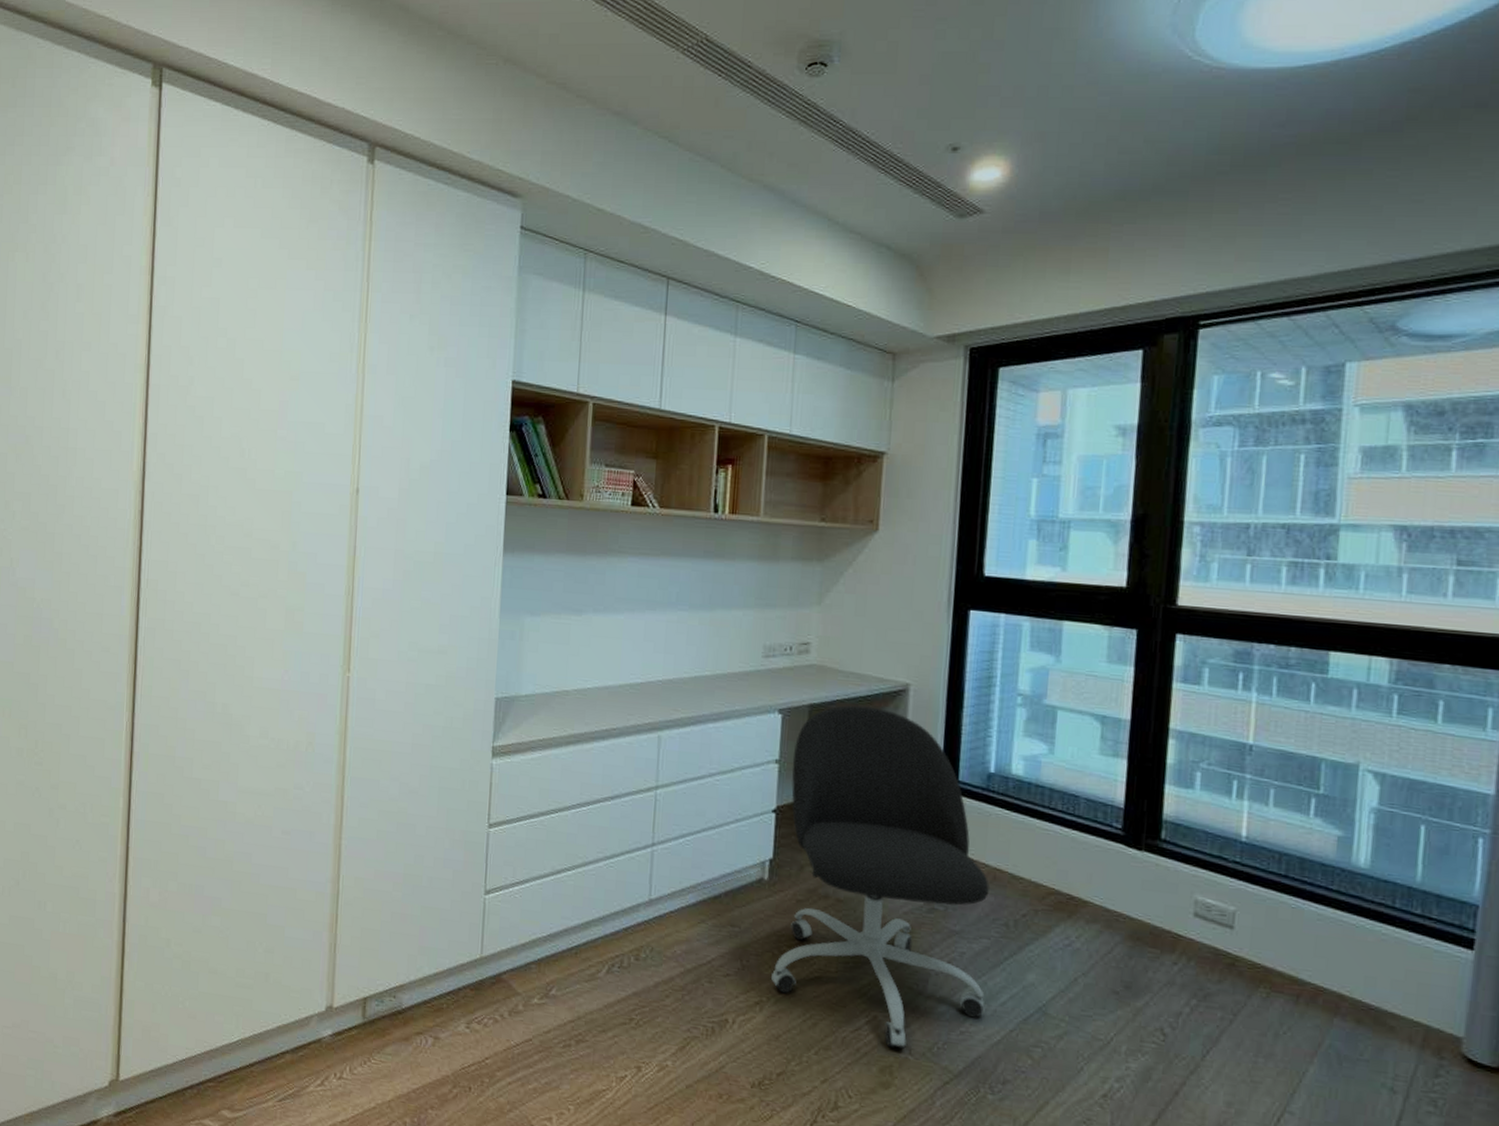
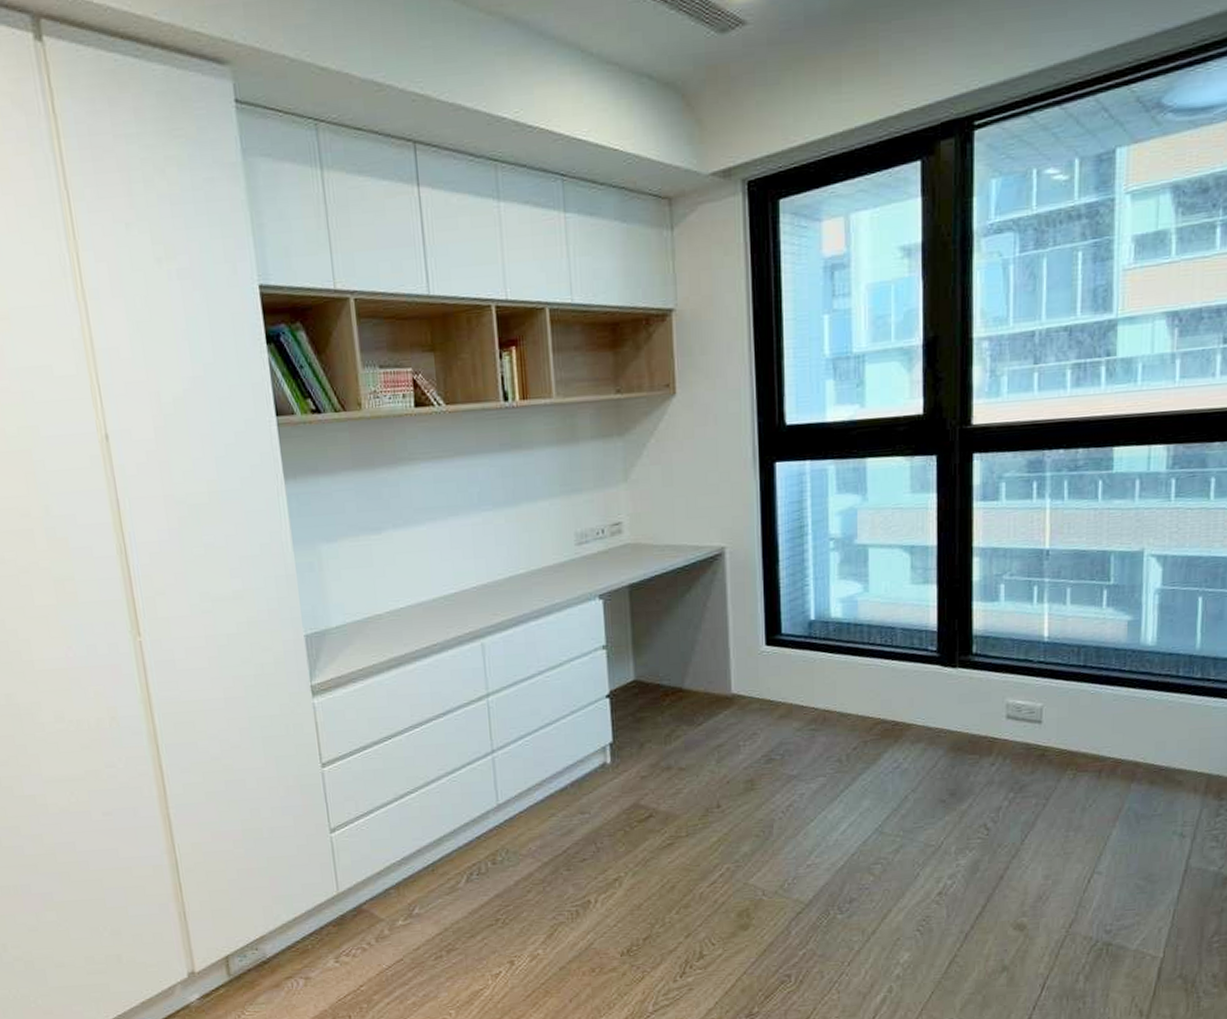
office chair: present [771,705,989,1049] -> none [619,576,827,892]

